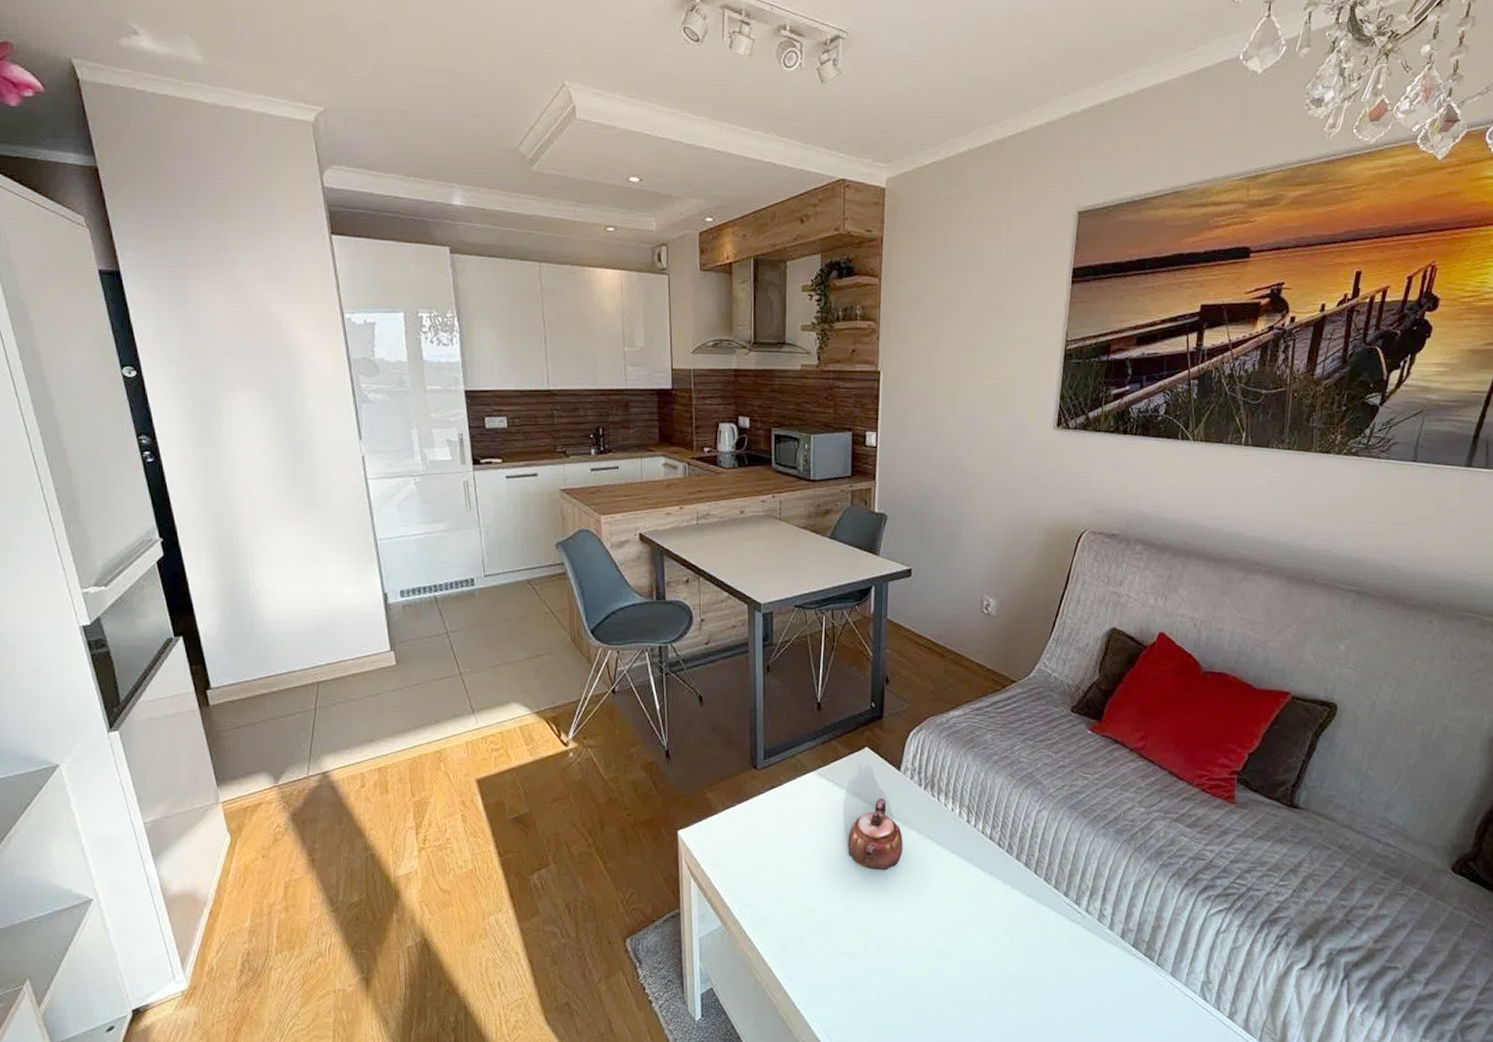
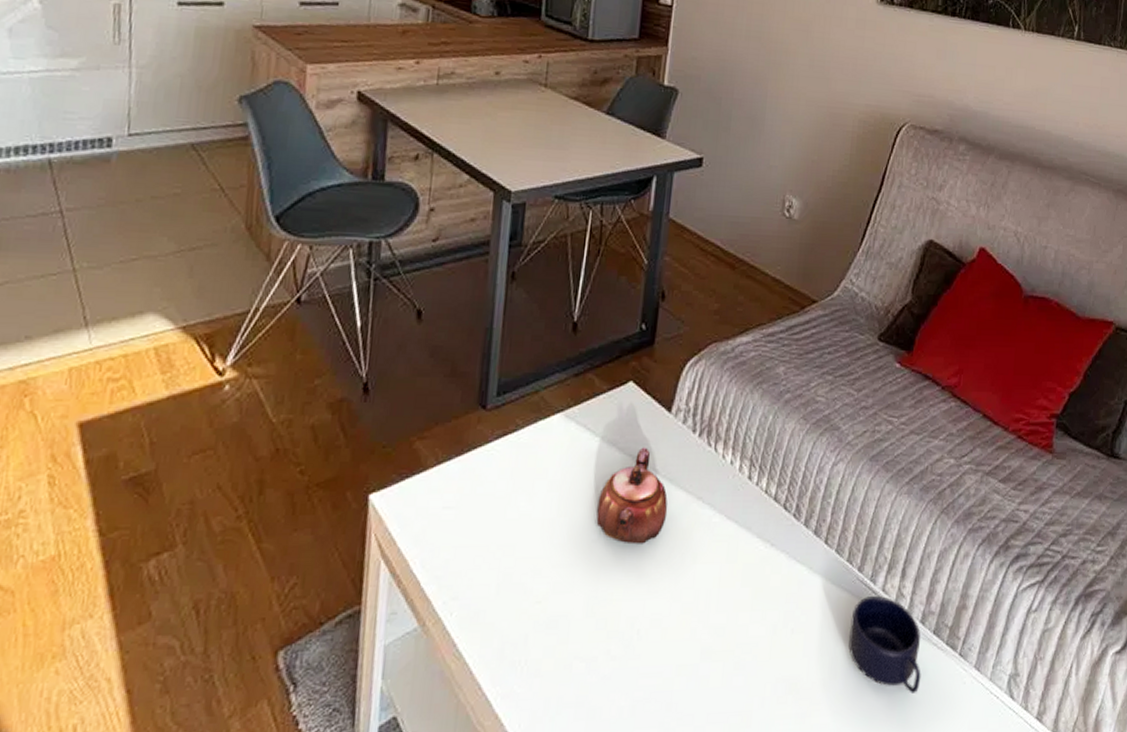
mug: none [1060,916,1123,992] -> present [848,596,921,693]

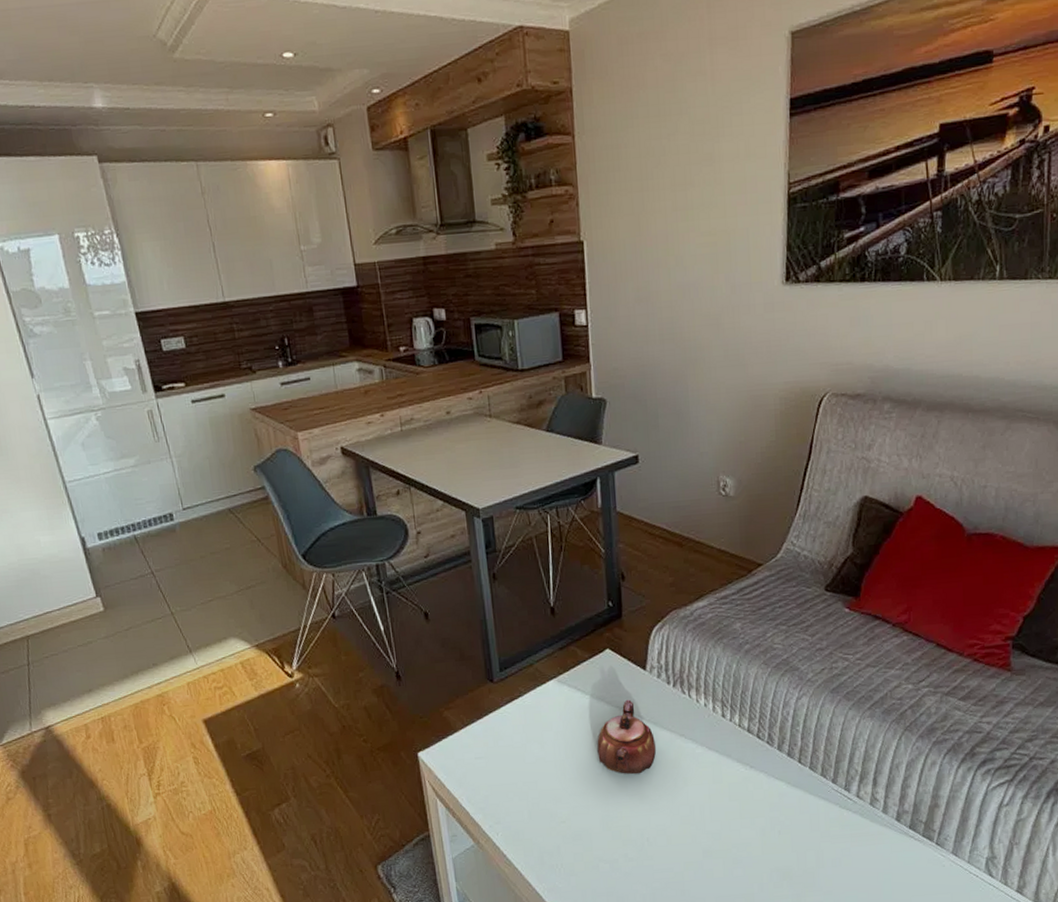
mug: present [848,596,921,693] -> none [831,801,902,876]

